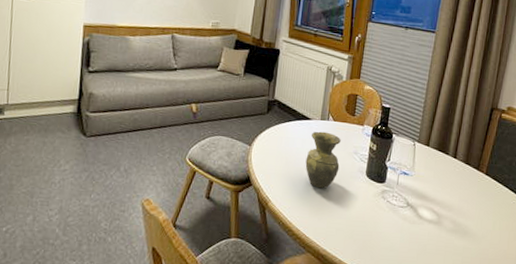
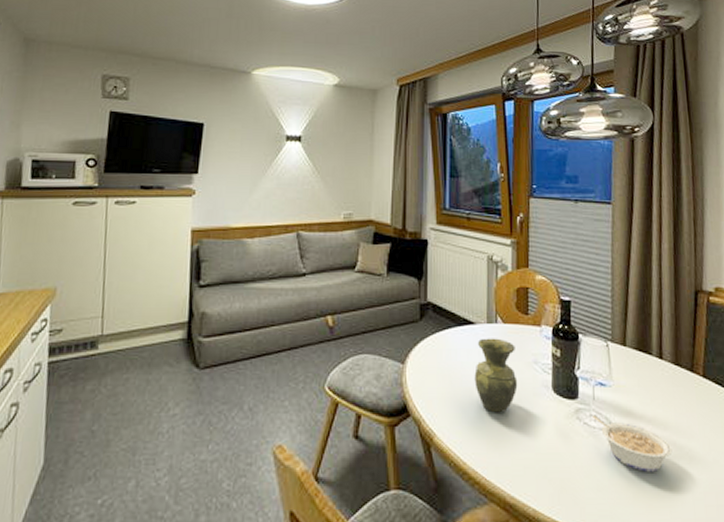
legume: none [395,195,452,240] -> present [593,415,673,472]

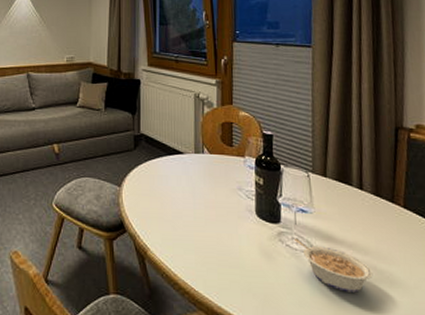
vase: present [474,338,518,413] -> none [183,166,224,233]

